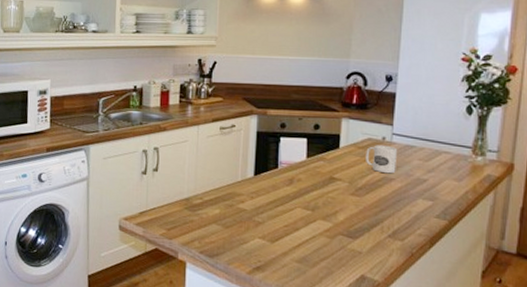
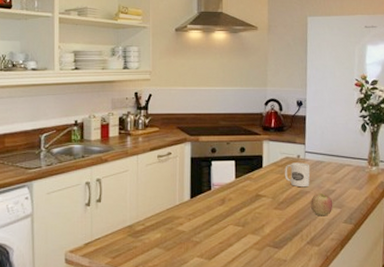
apple: none [396,182,424,209] -> present [311,193,333,216]

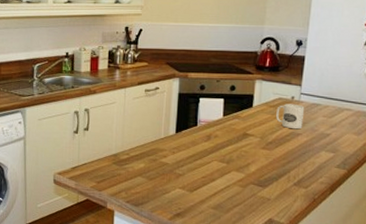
apple: present [311,193,333,216] -> none [302,136,326,160]

